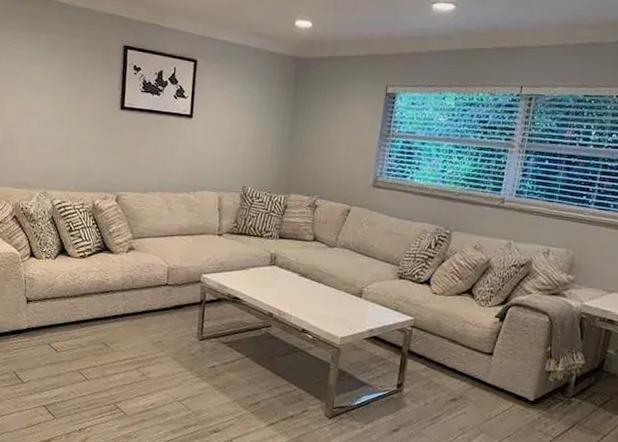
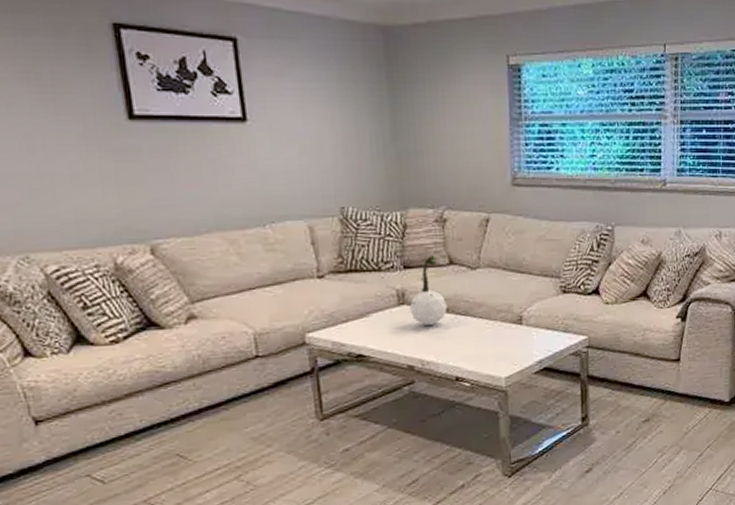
plant: none [277,231,310,286] -> present [408,255,452,326]

